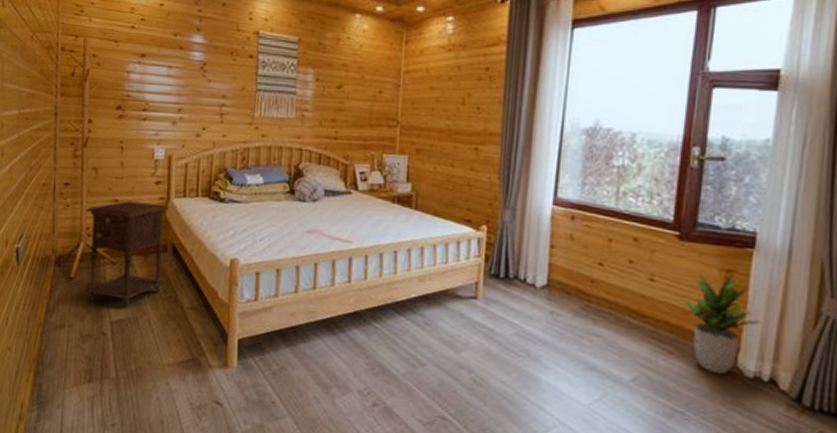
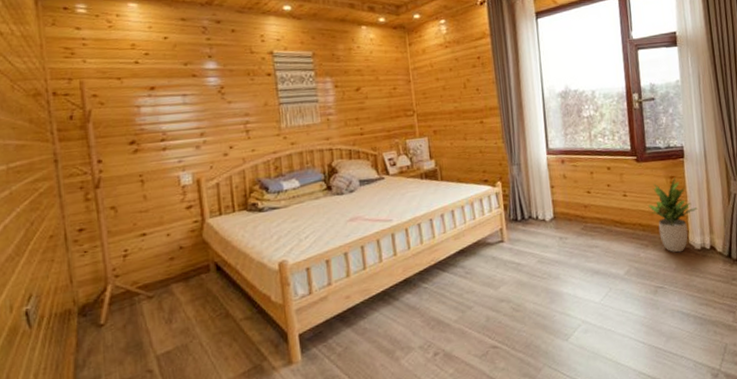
nightstand: present [85,200,170,308] -> none [108,227,212,342]

